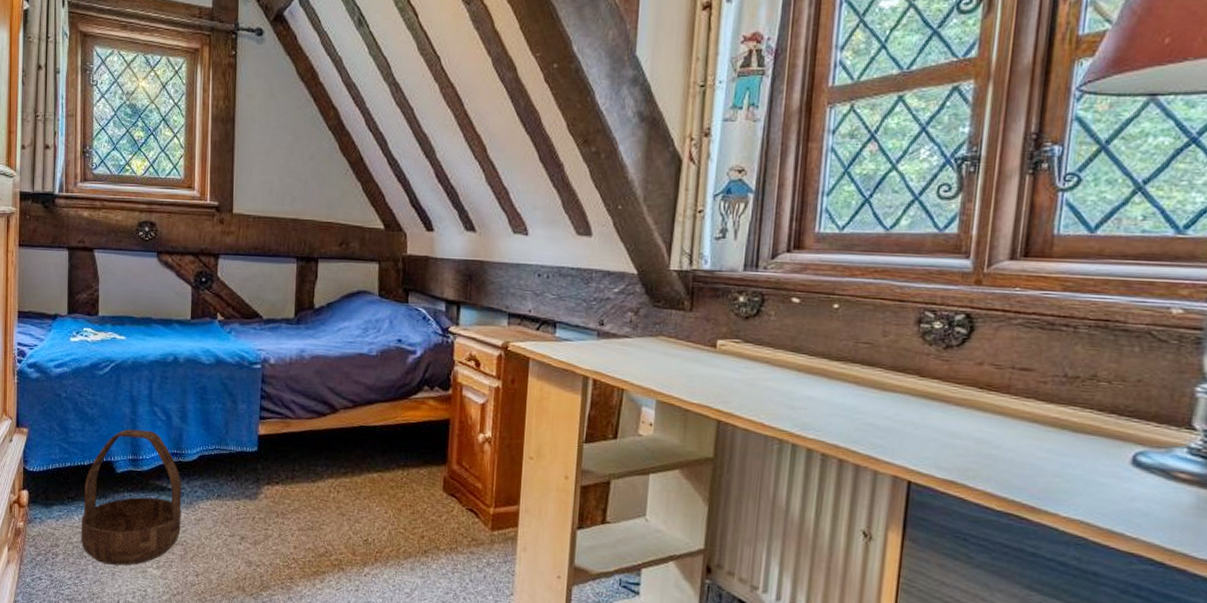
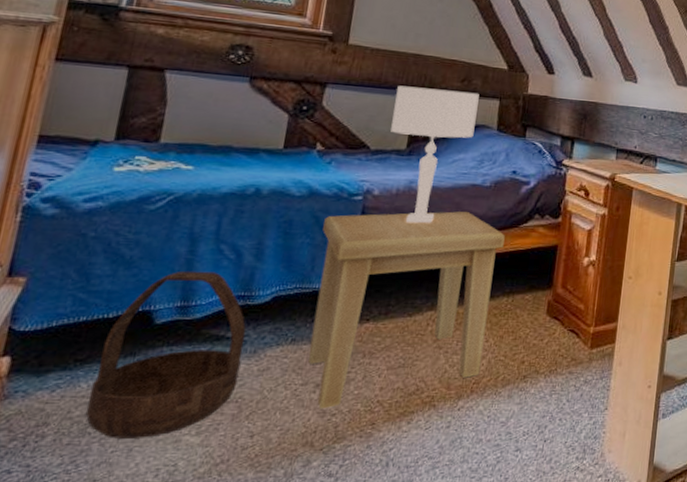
side table: none [231,381,395,560] -> present [307,211,505,409]
table lamp: none [279,253,358,392] -> present [391,85,479,223]

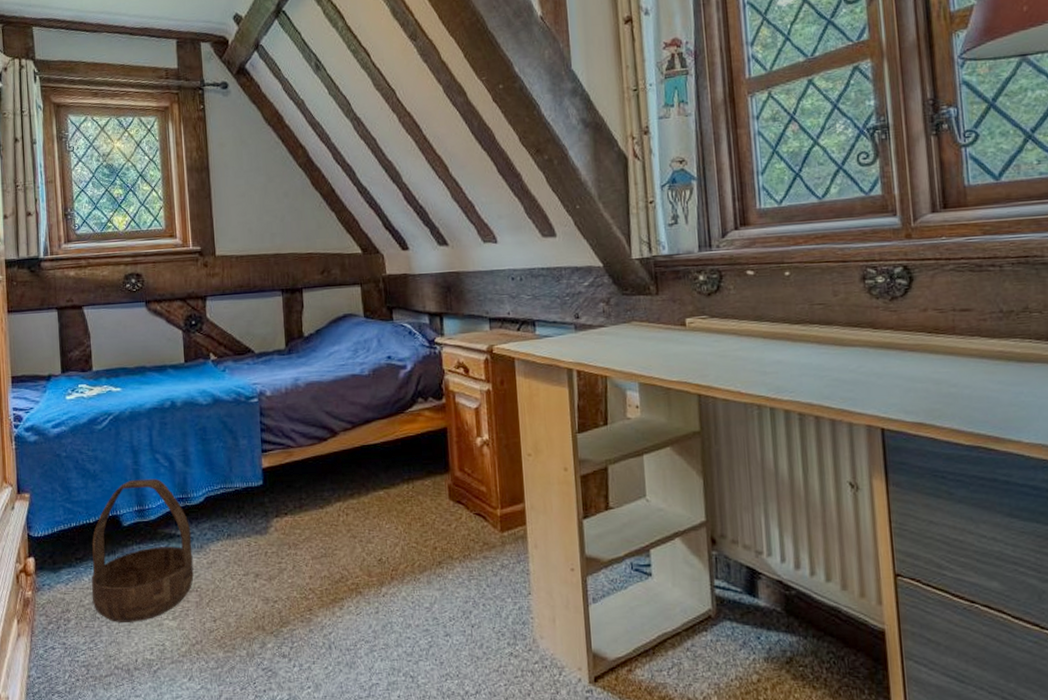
side table: present [307,211,505,409] -> none [231,403,396,597]
table lamp: present [391,85,479,223] -> none [266,282,343,420]

